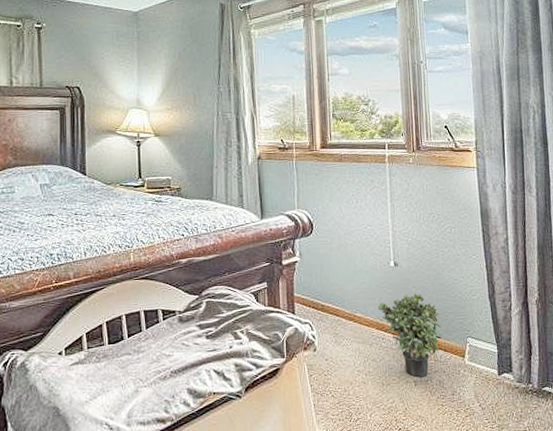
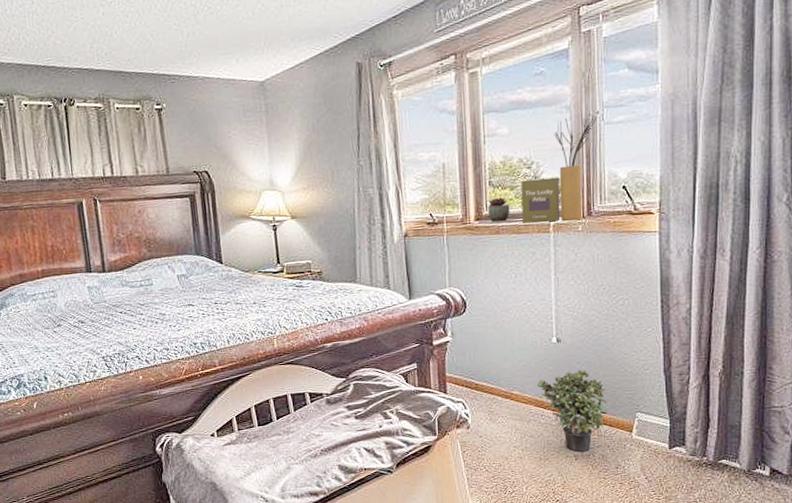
succulent plant: none [323,128,363,153] -> present [478,197,524,225]
books: none [359,114,394,154] -> present [521,177,561,224]
vase: none [386,64,421,154] -> present [554,116,597,222]

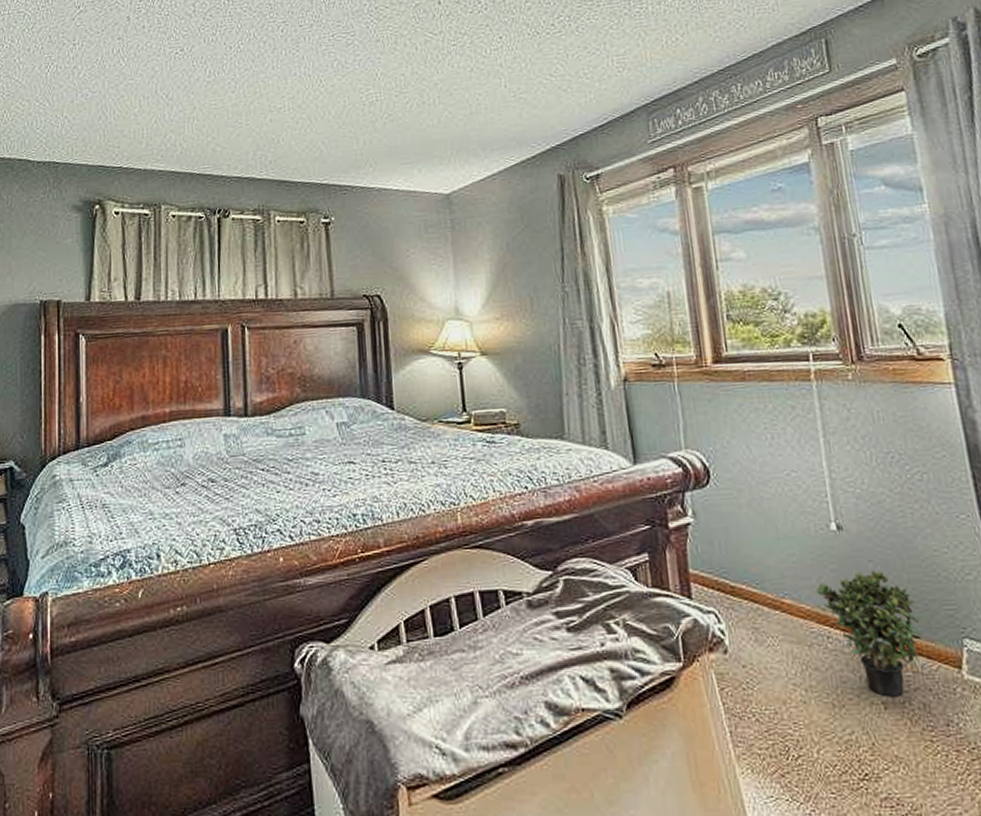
succulent plant: present [478,197,524,225] -> none [716,334,775,369]
books: present [521,177,561,224] -> none [767,311,823,369]
vase: present [554,116,597,222] -> none [803,239,854,368]

